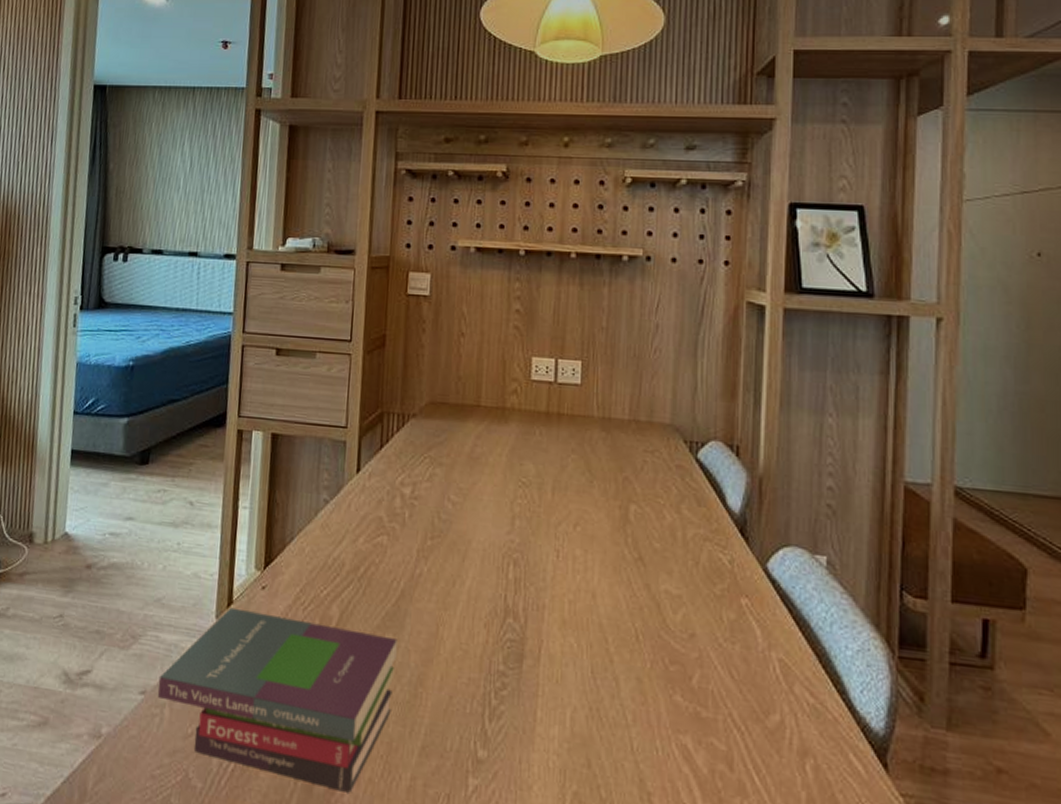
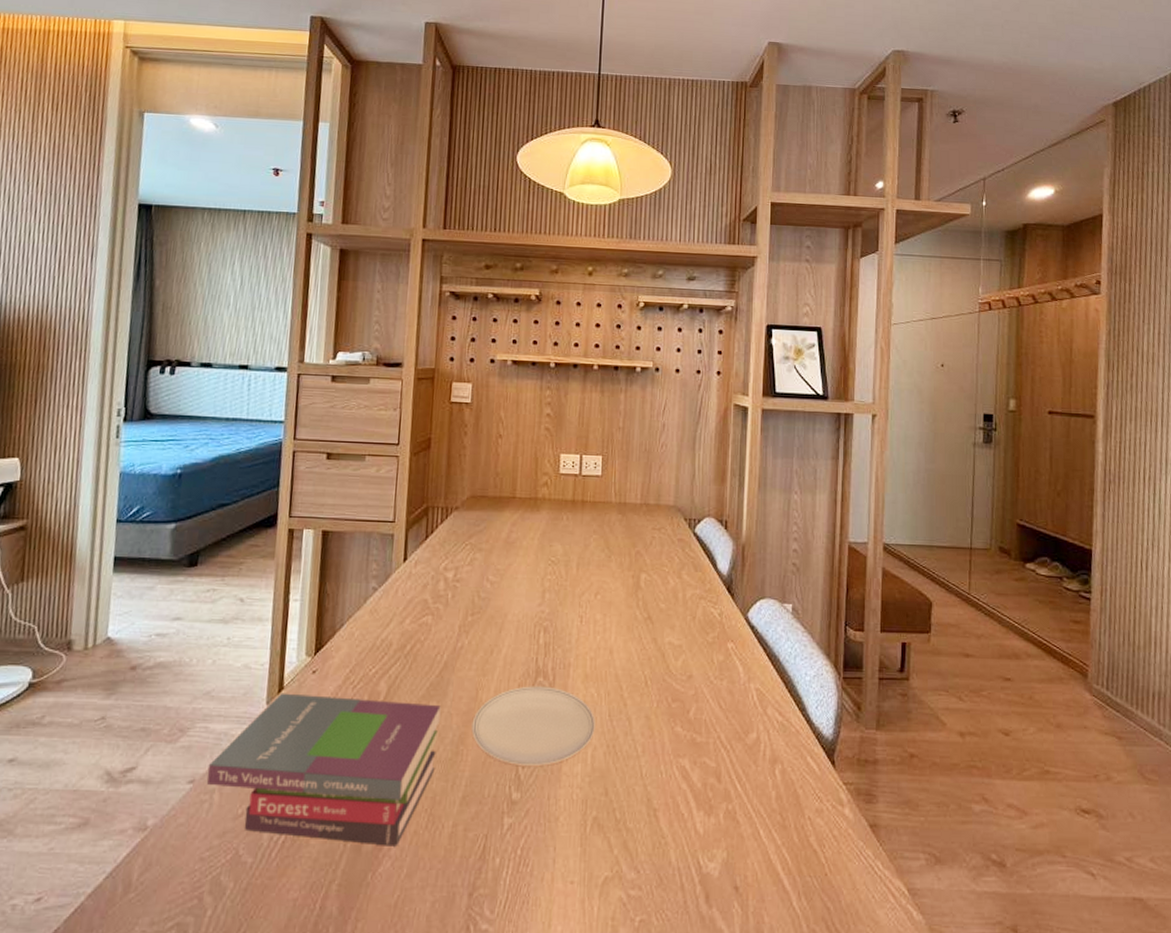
plate: none [431,626,575,724] -> present [471,686,596,767]

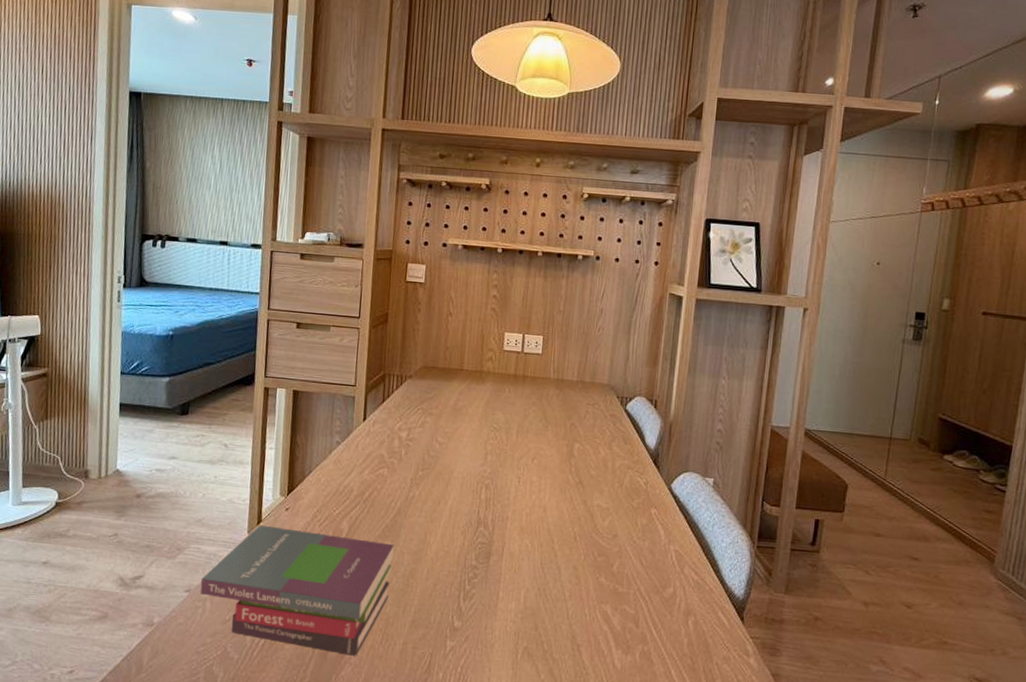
plate: present [471,686,596,767] -> none [420,533,529,602]

